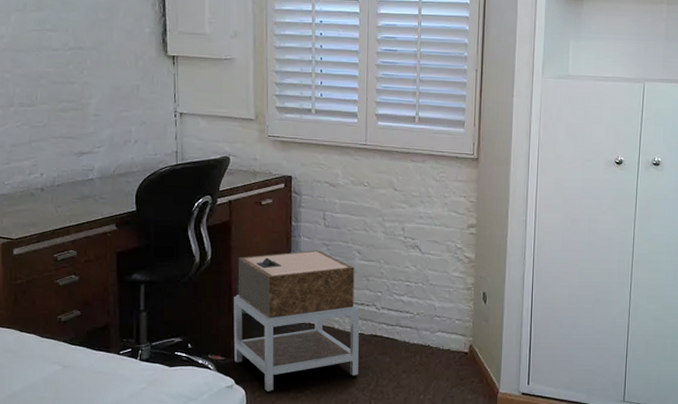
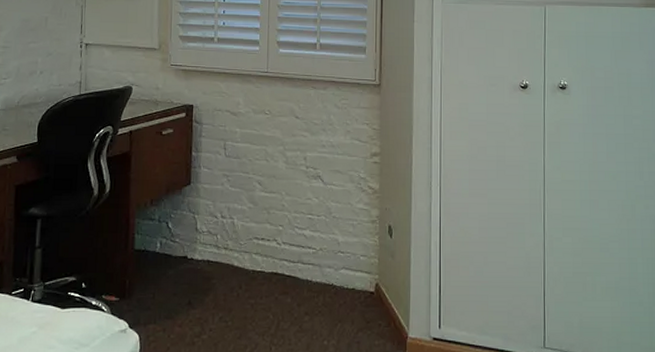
nightstand: present [233,250,359,392] -> none [129,182,260,336]

